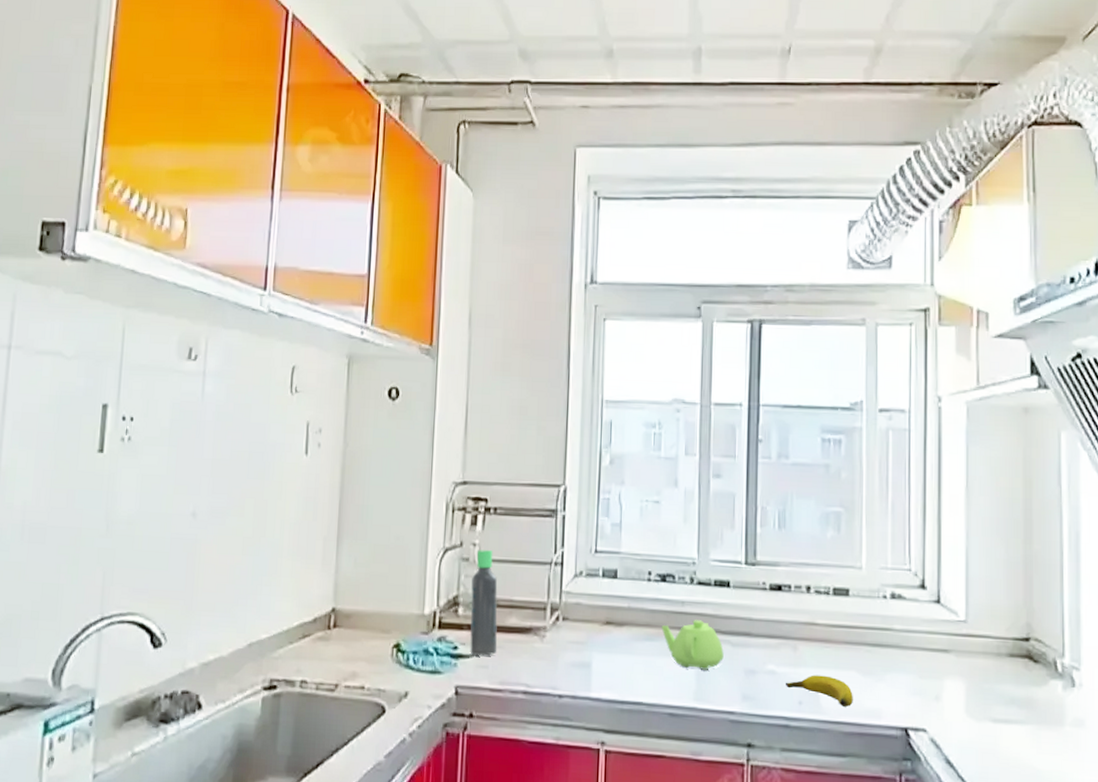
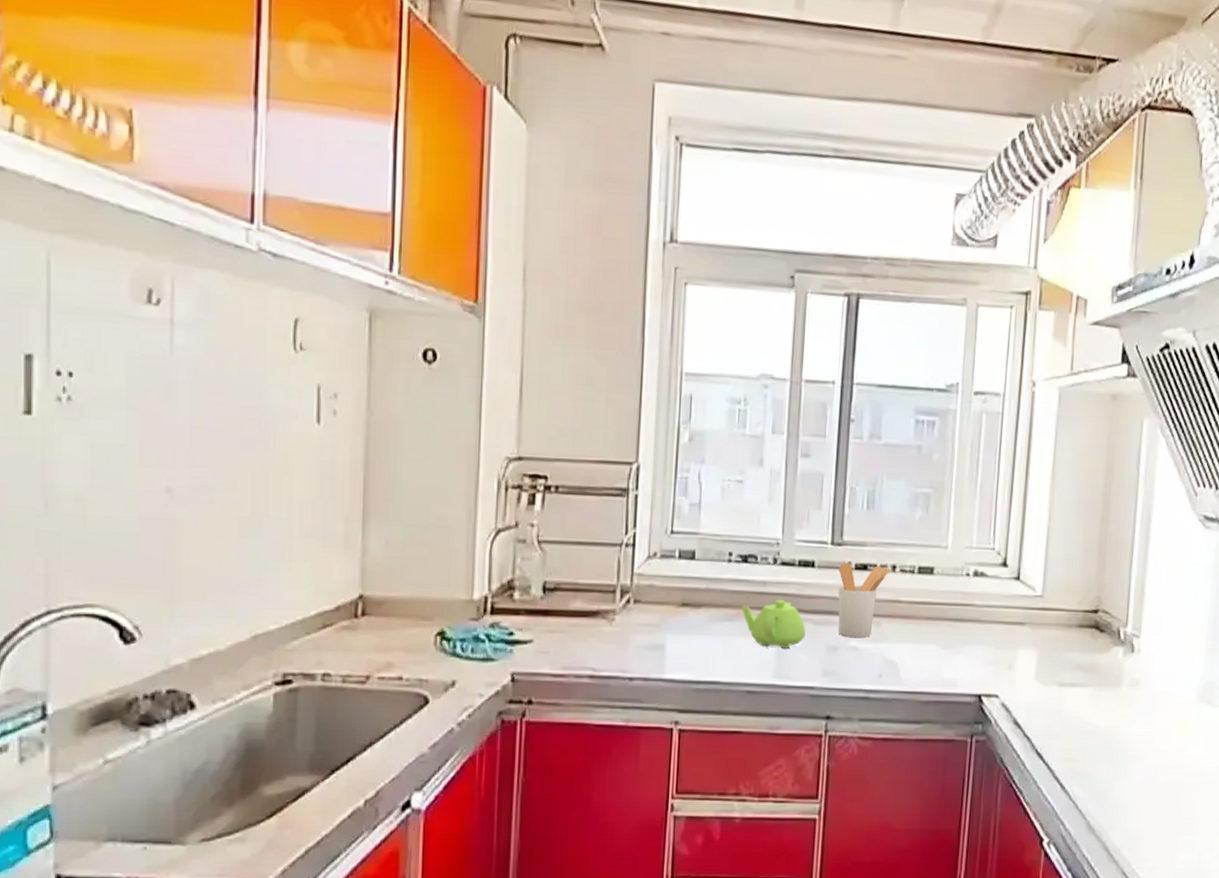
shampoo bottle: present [470,550,498,656] -> none [528,531,561,641]
utensil holder: none [753,583,805,662] -> present [838,563,891,638]
banana: present [786,675,853,707] -> none [867,649,932,678]

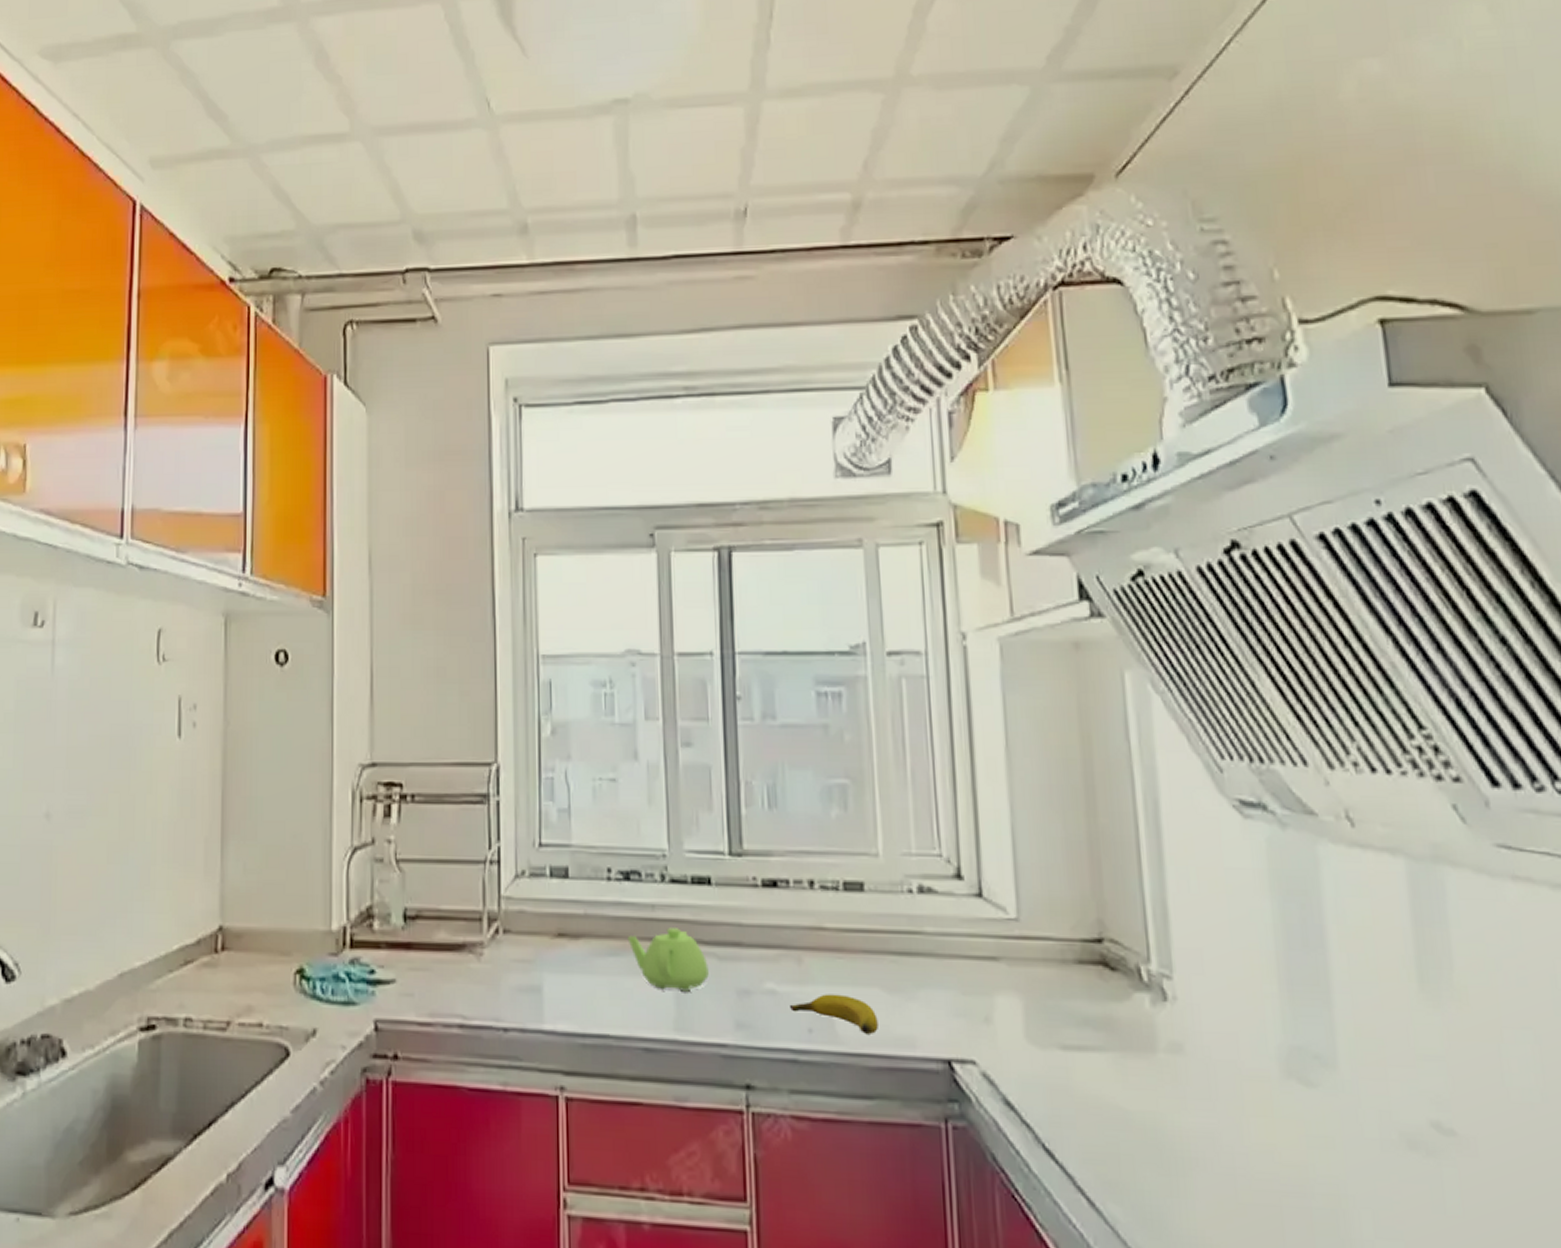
utensil holder: present [838,563,891,638] -> none [742,878,808,979]
banana: none [867,649,932,678] -> present [790,994,878,1034]

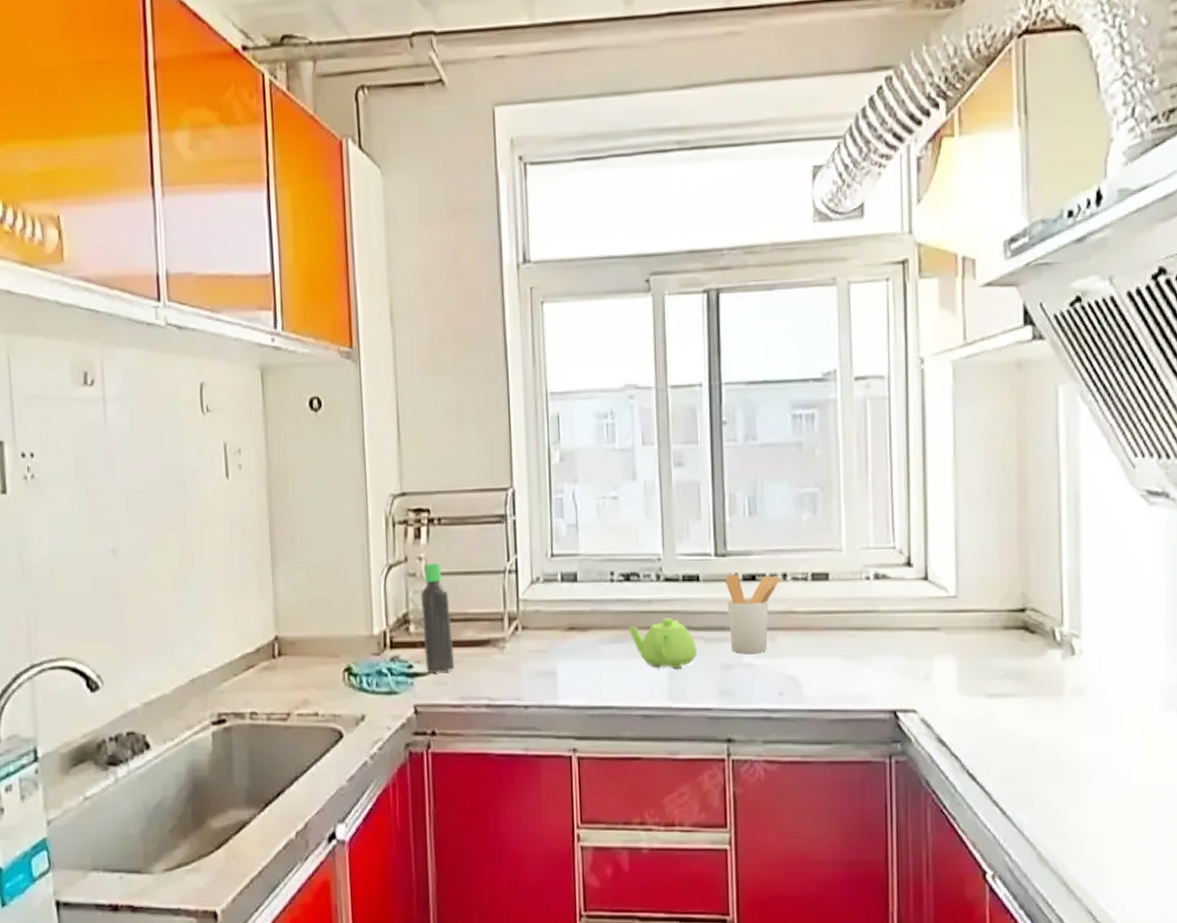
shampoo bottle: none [388,848,424,981] -> present [421,563,455,672]
utensil holder: none [742,878,808,979] -> present [726,574,781,654]
banana: present [790,994,878,1034] -> none [765,664,837,694]

